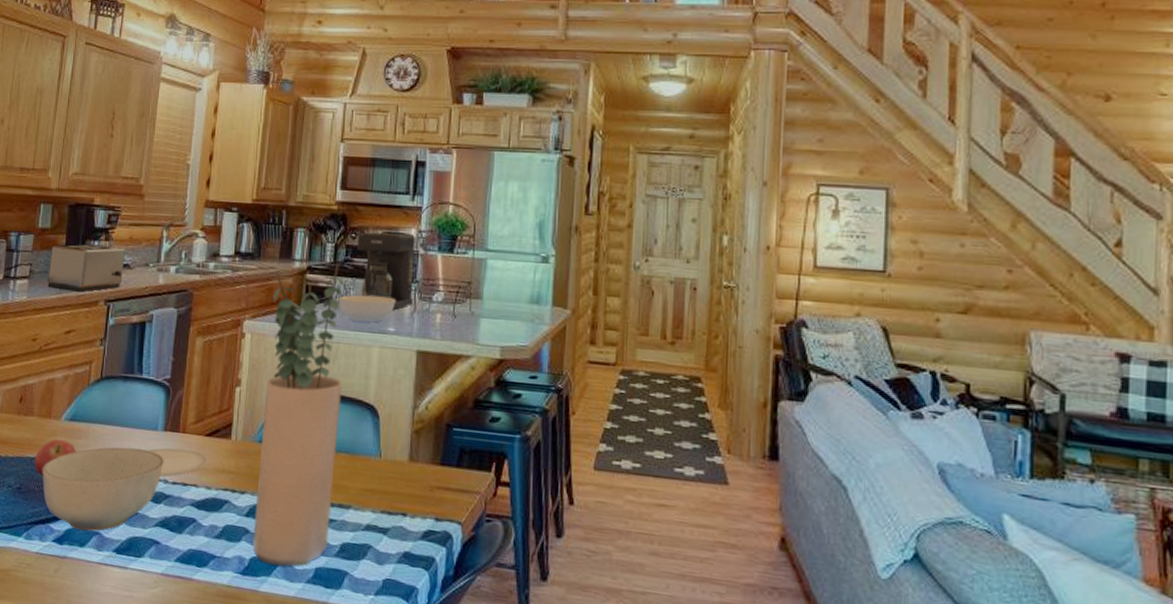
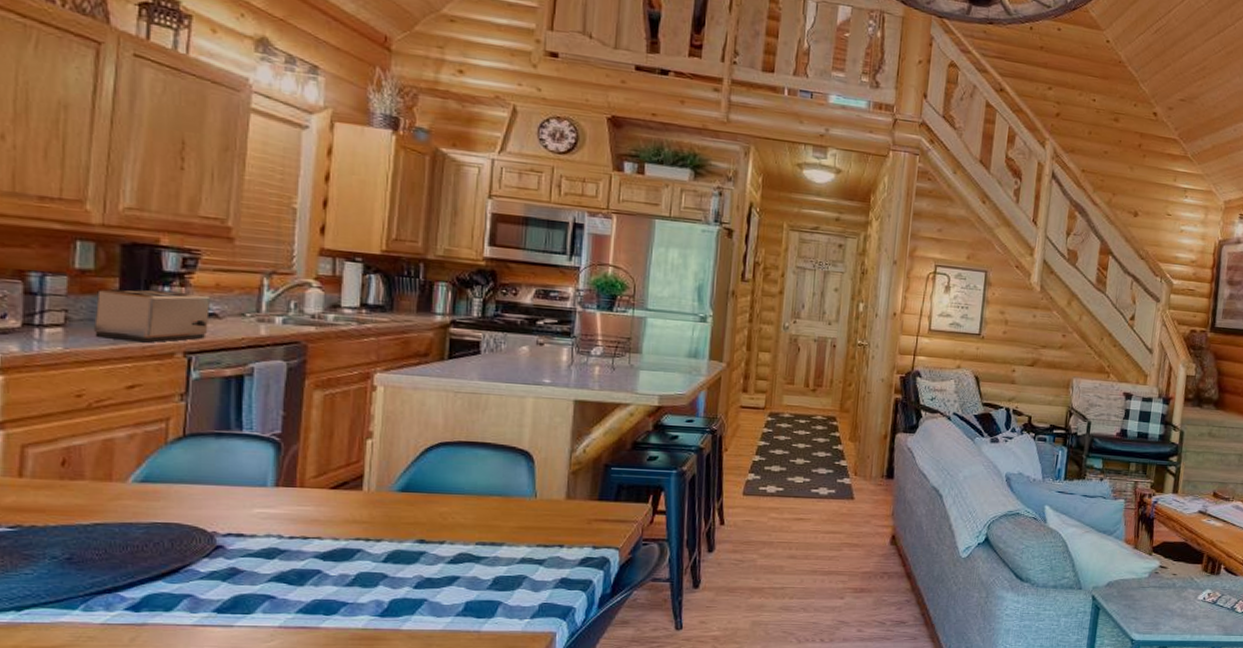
fruit: present [34,439,77,476] -> none [90,503,153,544]
bowl: present [42,447,164,531] -> none [103,506,277,595]
plate: present [146,447,207,477] -> none [252,503,333,532]
vase: present [252,263,344,567] -> none [392,318,494,604]
bowl: present [338,294,396,323] -> none [487,348,552,375]
coffee maker: present [357,232,415,310] -> none [508,288,573,363]

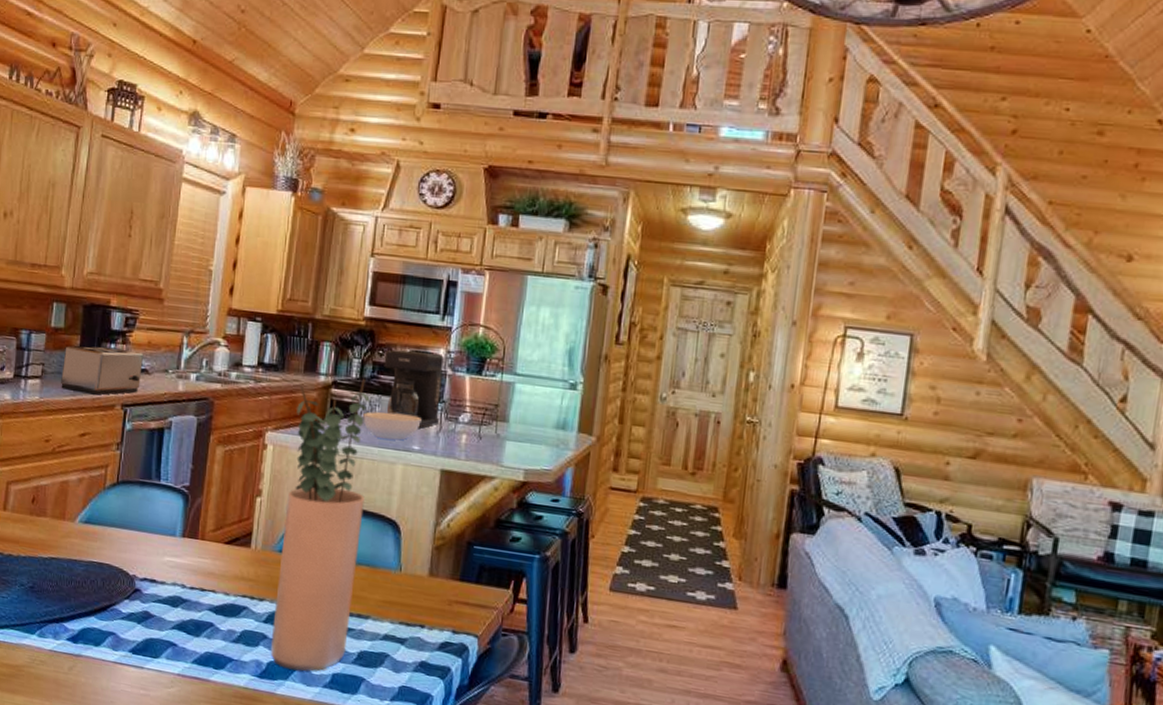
vase: none [392,318,494,604] -> present [270,379,370,671]
bowl: none [487,348,552,375] -> present [363,411,422,441]
coffee maker: none [508,288,573,363] -> present [384,349,444,428]

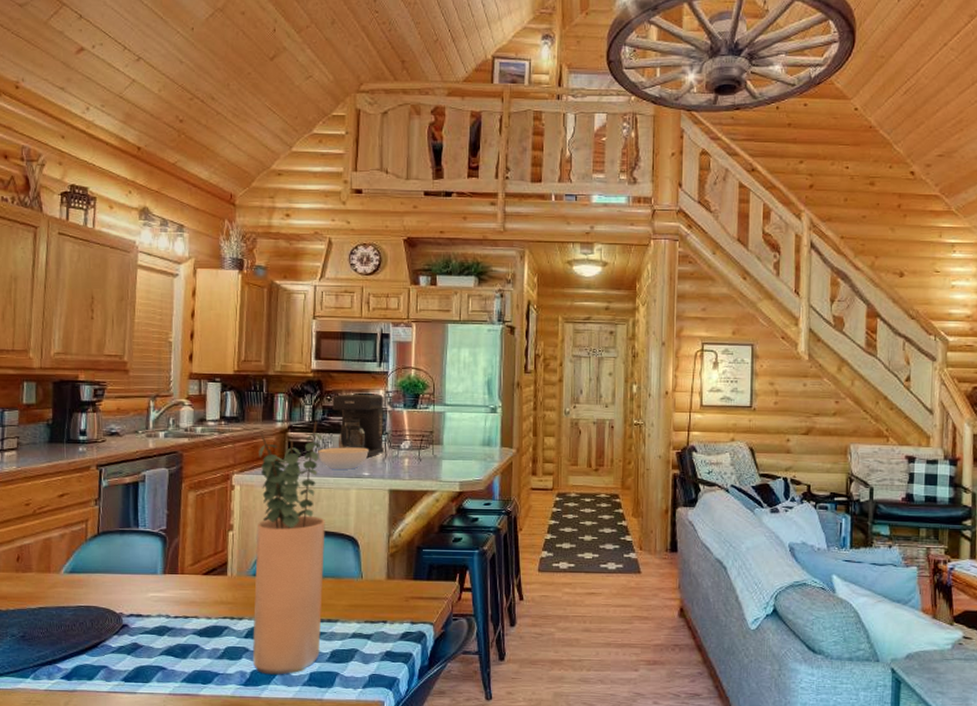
toaster: present [61,345,144,395] -> none [36,416,114,459]

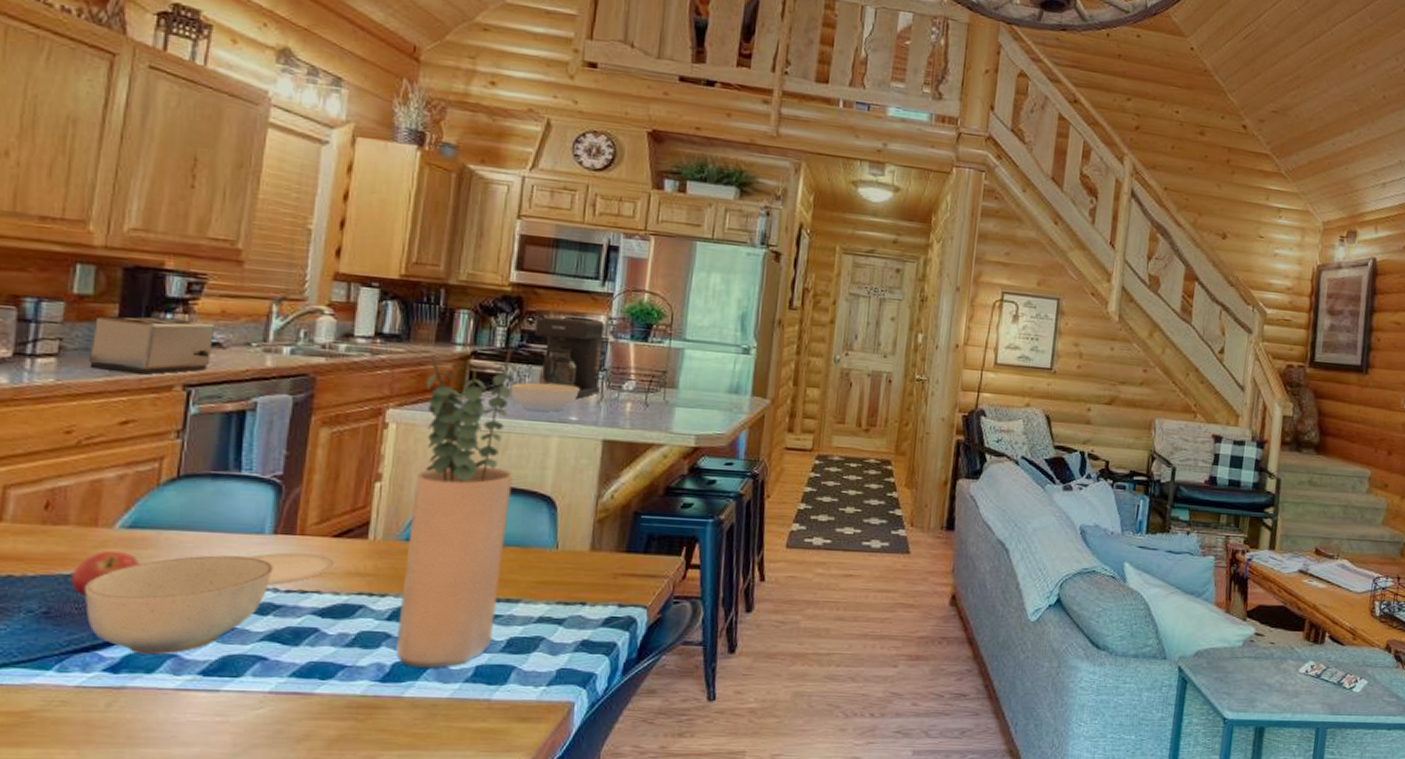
toaster: none [36,416,114,459] -> present [89,316,216,375]
fruit: none [36,591,79,624] -> present [70,551,140,596]
bowl: none [45,591,165,666] -> present [84,555,274,655]
plate: none [147,587,206,613] -> present [246,552,335,585]

